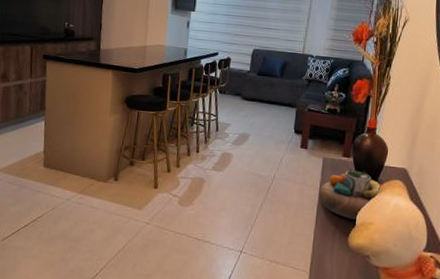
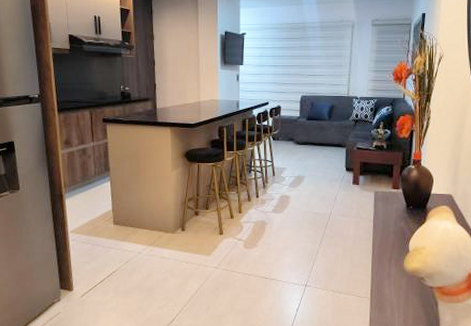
decorative bowl: present [319,168,382,220] -> none [373,199,431,246]

